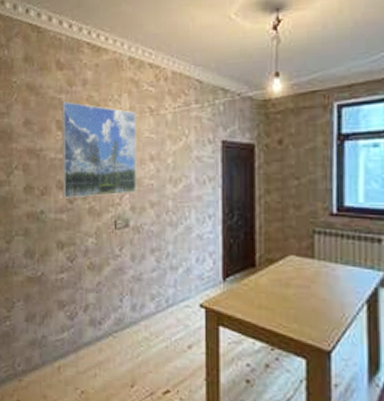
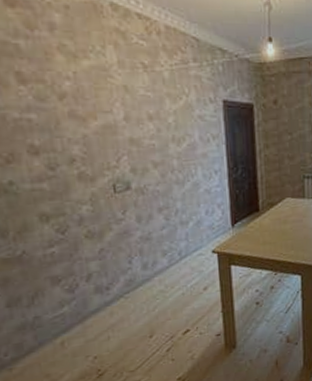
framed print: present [61,101,137,198] -> none [19,48,136,165]

